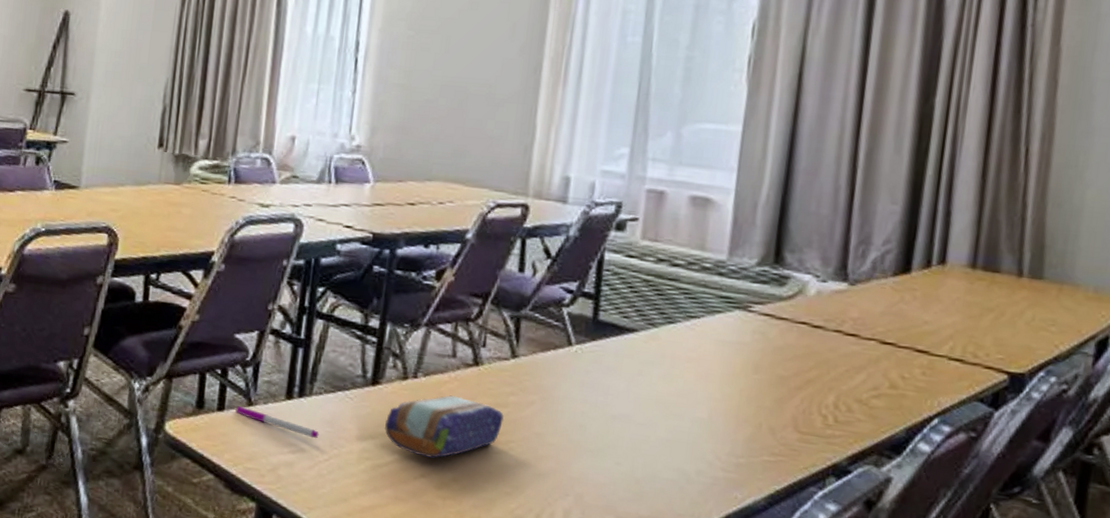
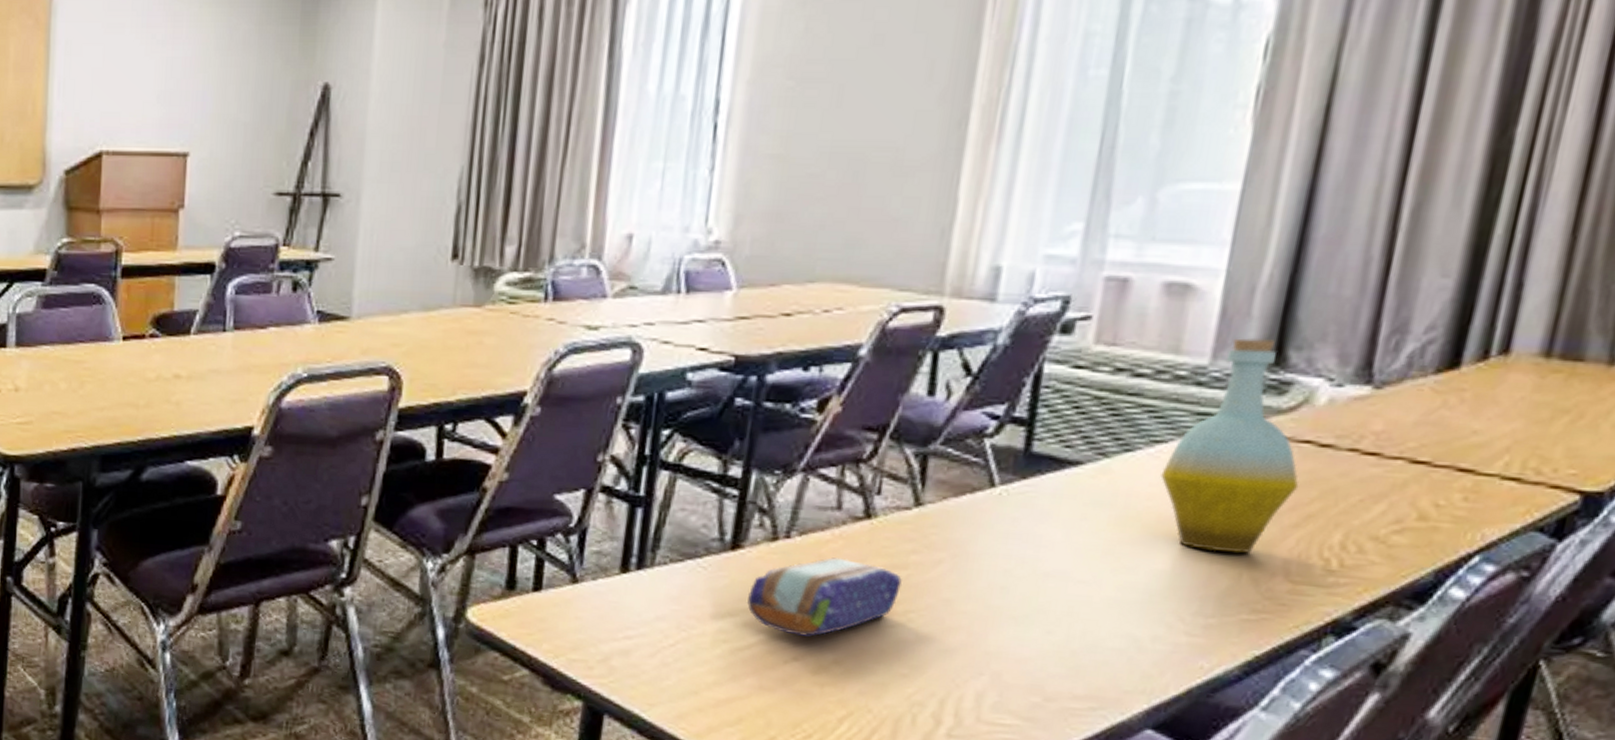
pen: present [235,406,319,439] -> none [556,584,663,620]
bottle: none [696,241,800,409] -> present [1160,338,1299,554]

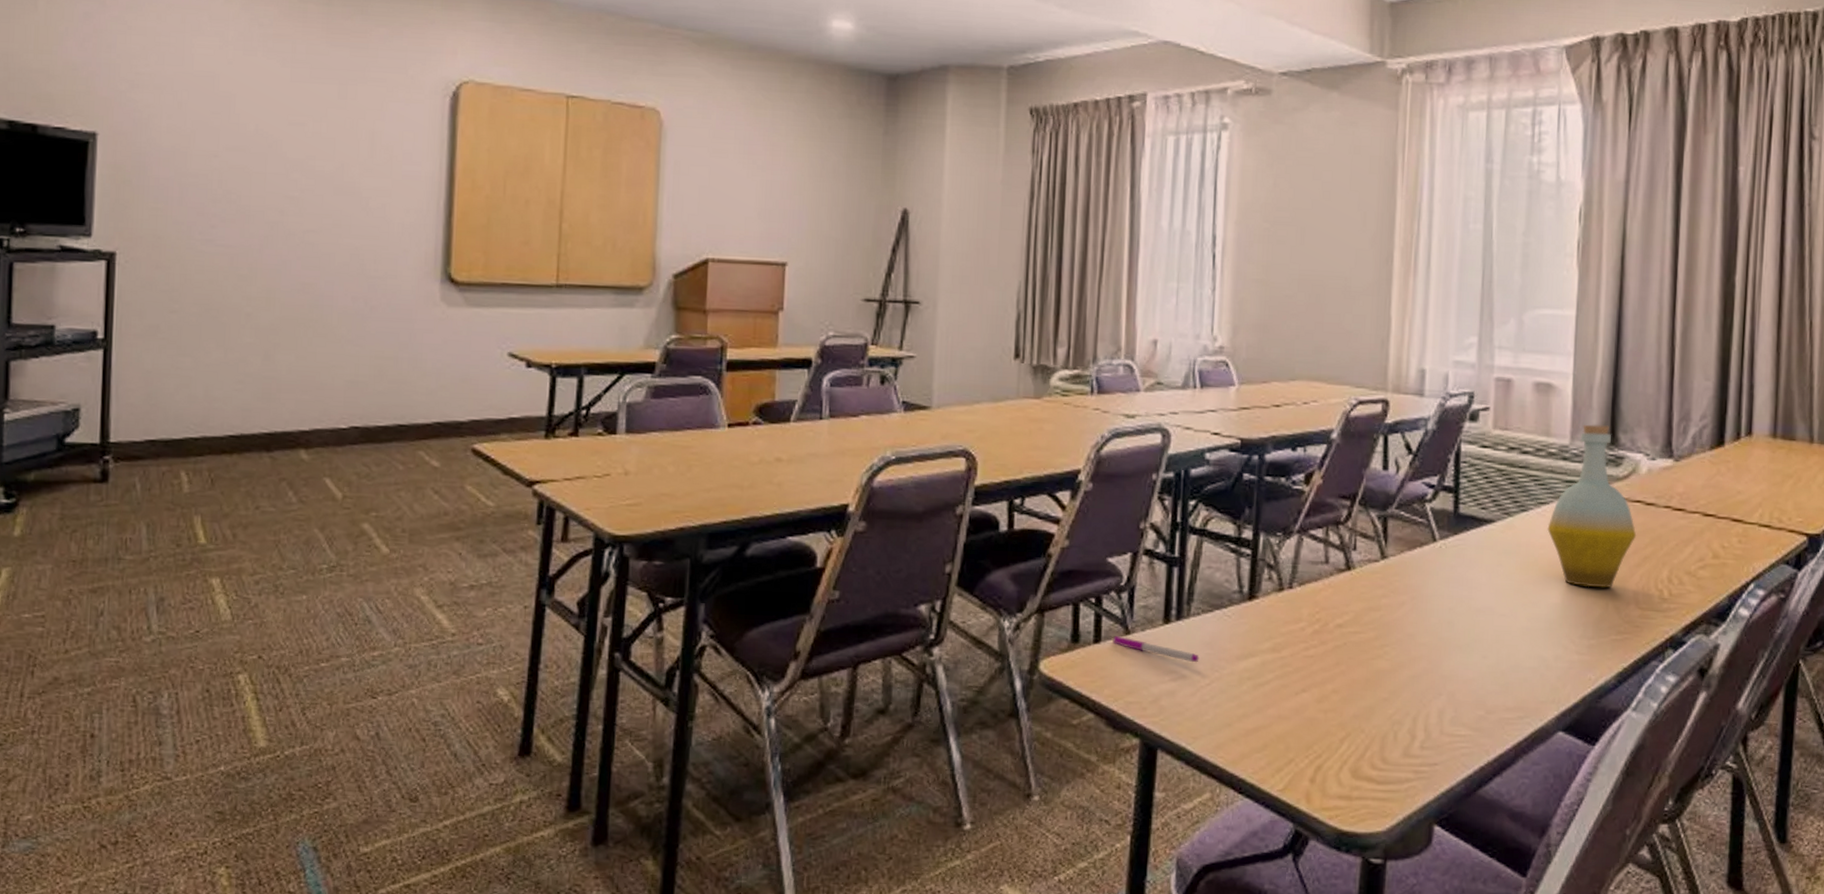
pen: none [556,584,663,620] -> present [1112,636,1199,663]
pencil case: present [746,557,903,637] -> none [1263,603,1378,671]

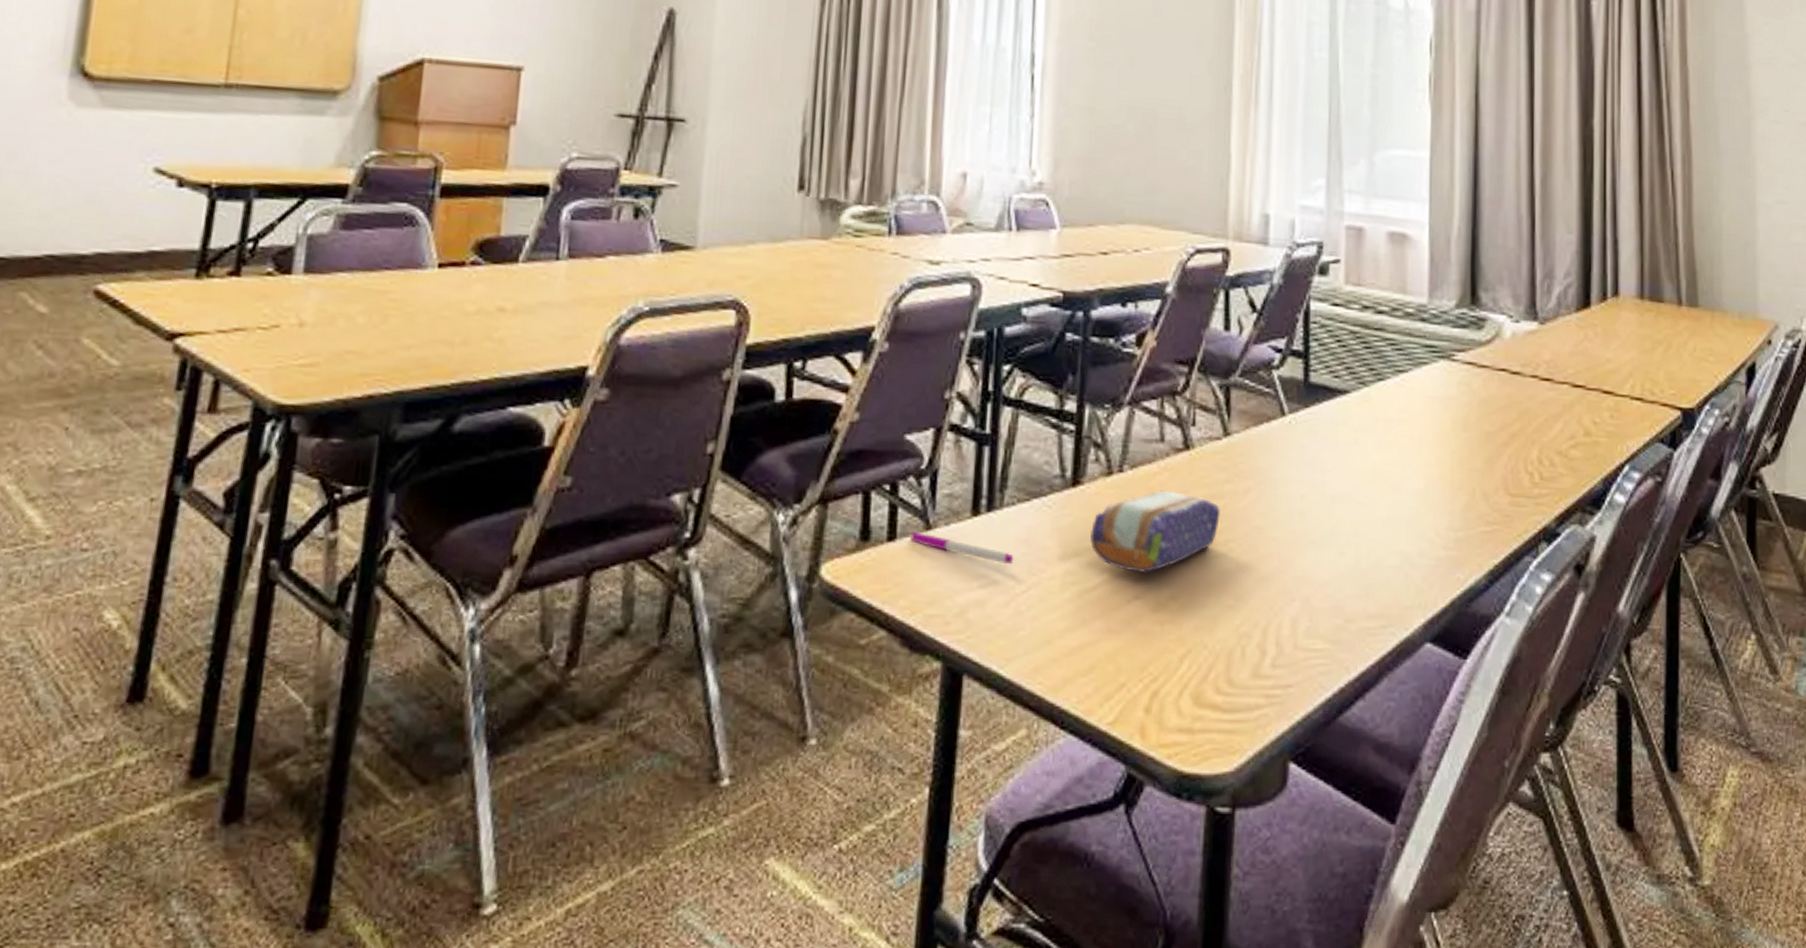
pencil case: none [1263,603,1378,671] -> present [1089,490,1221,573]
bottle: present [1547,424,1637,588] -> none [1407,281,1503,471]

